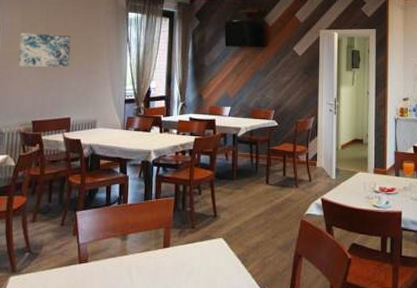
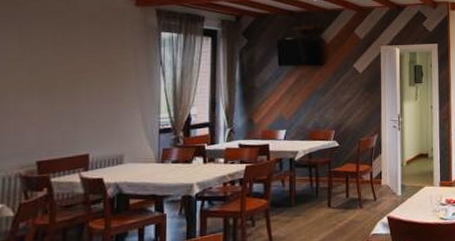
wall art: present [18,33,71,67] -> none [15,58,87,99]

